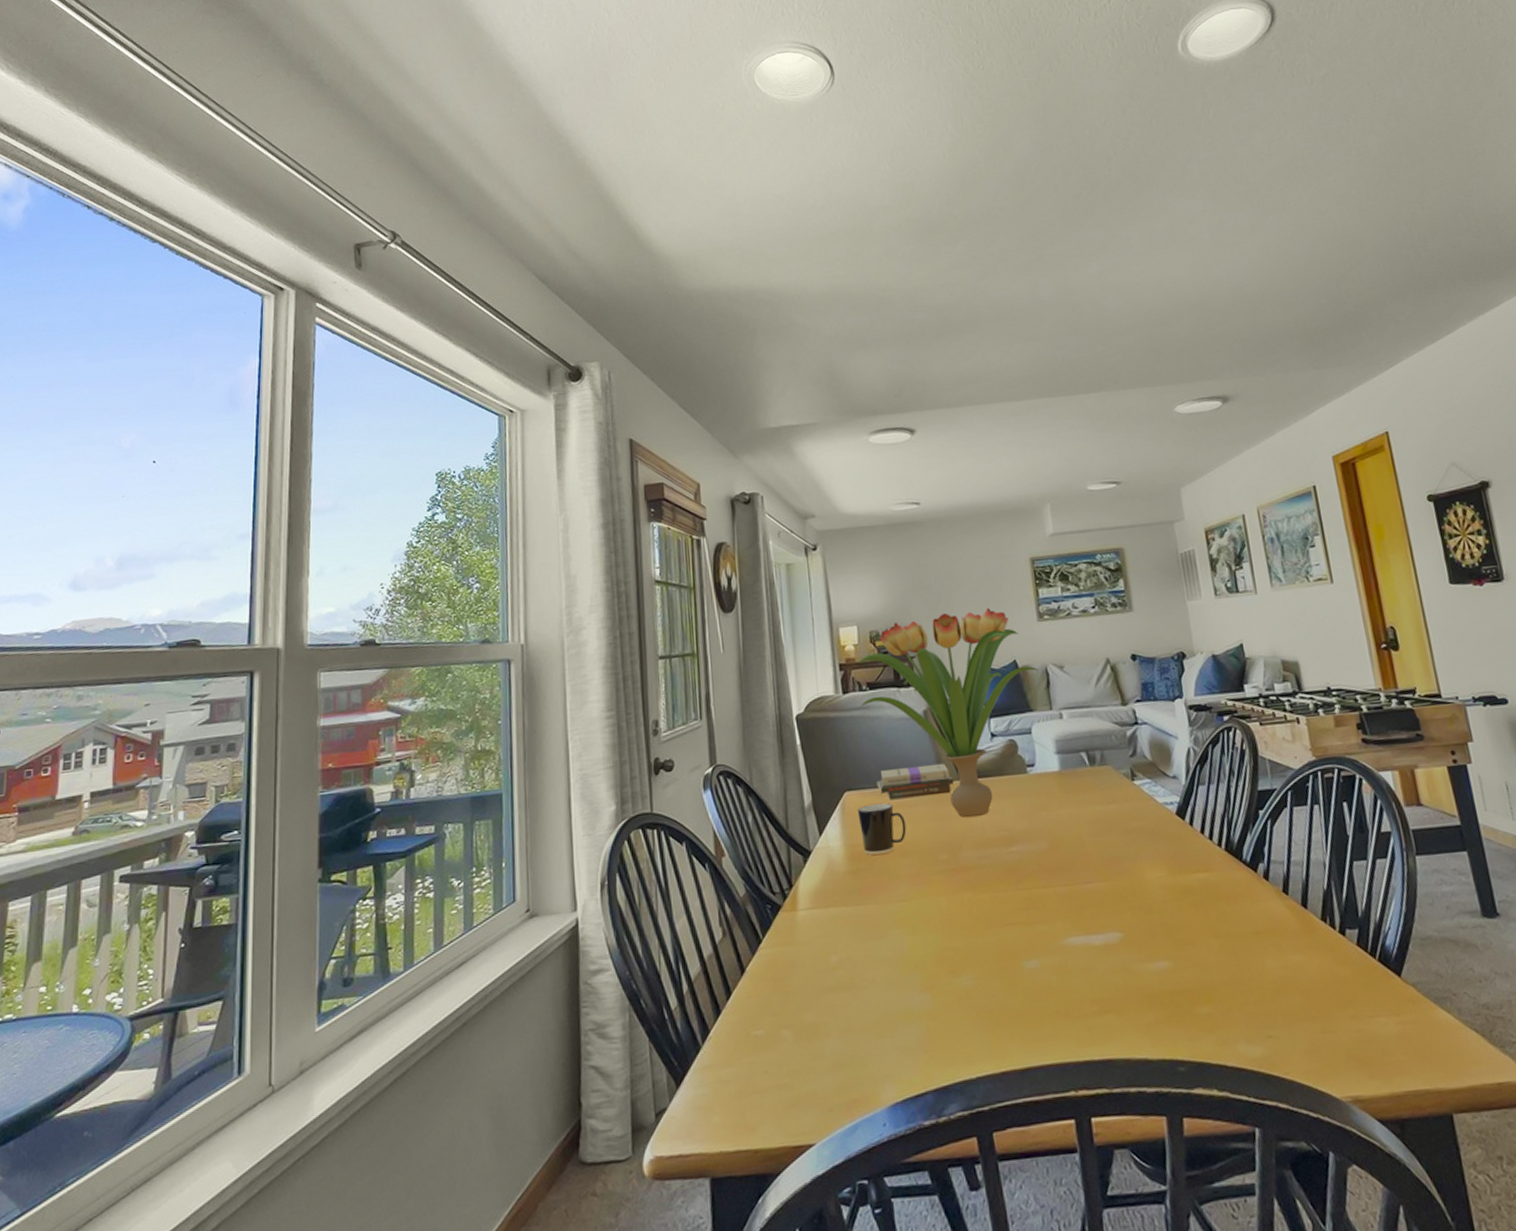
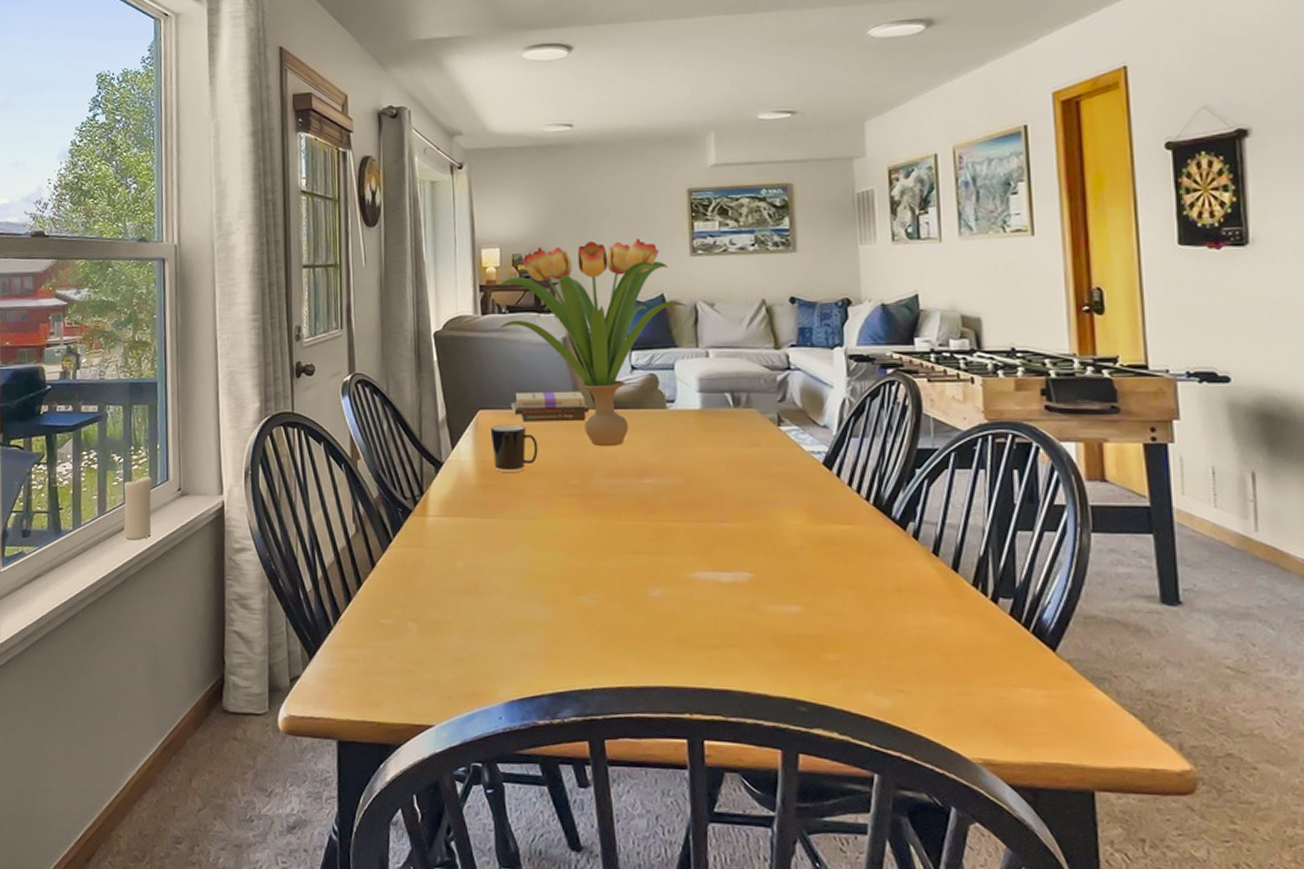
candle: none [462,899,497,975] -> present [123,476,153,540]

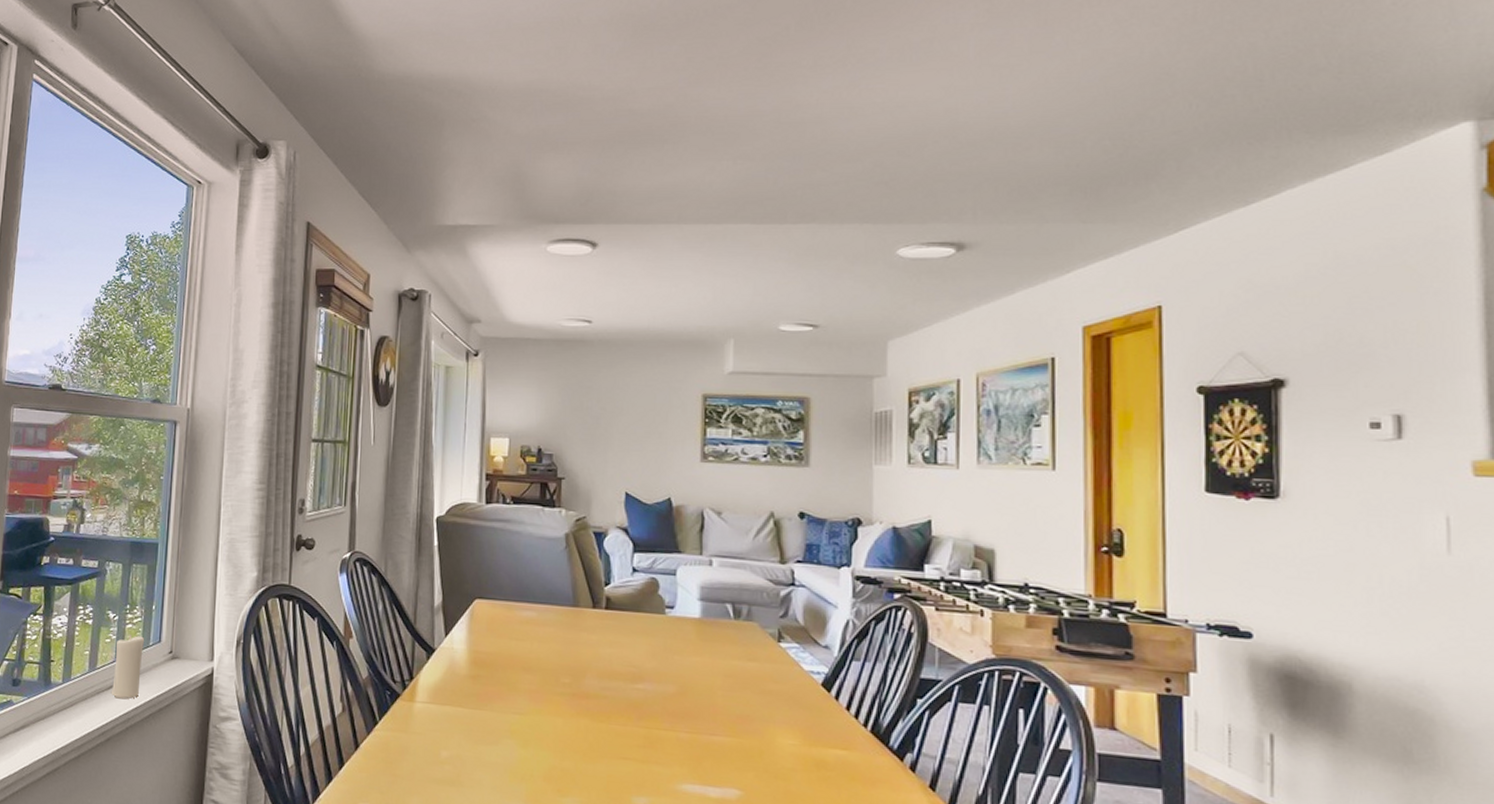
mug: present [490,424,538,474] -> none [485,615,532,667]
flower arrangement: present [499,239,687,447] -> none [502,438,694,648]
books: present [511,391,590,422] -> none [508,585,588,619]

